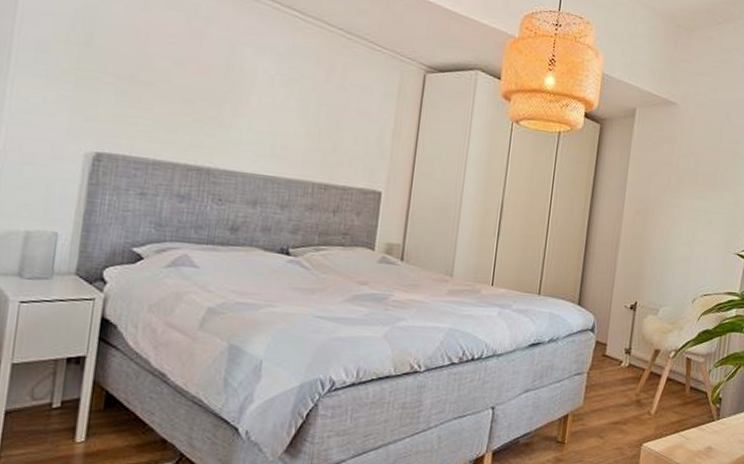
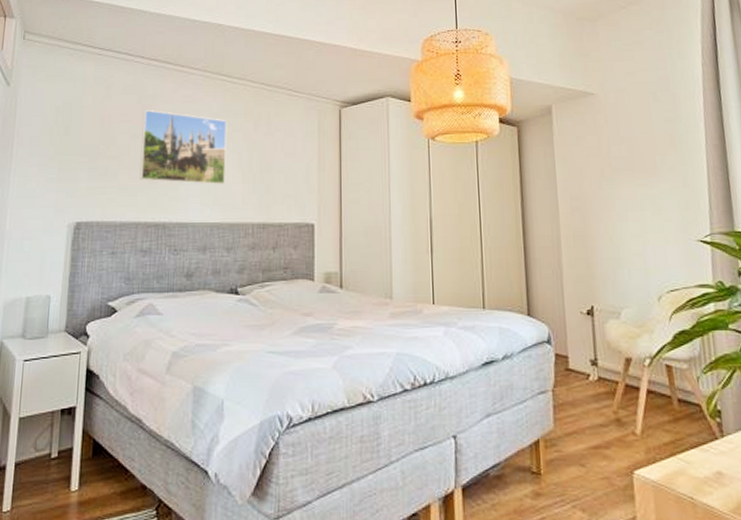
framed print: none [181,33,296,136] -> present [139,109,228,185]

